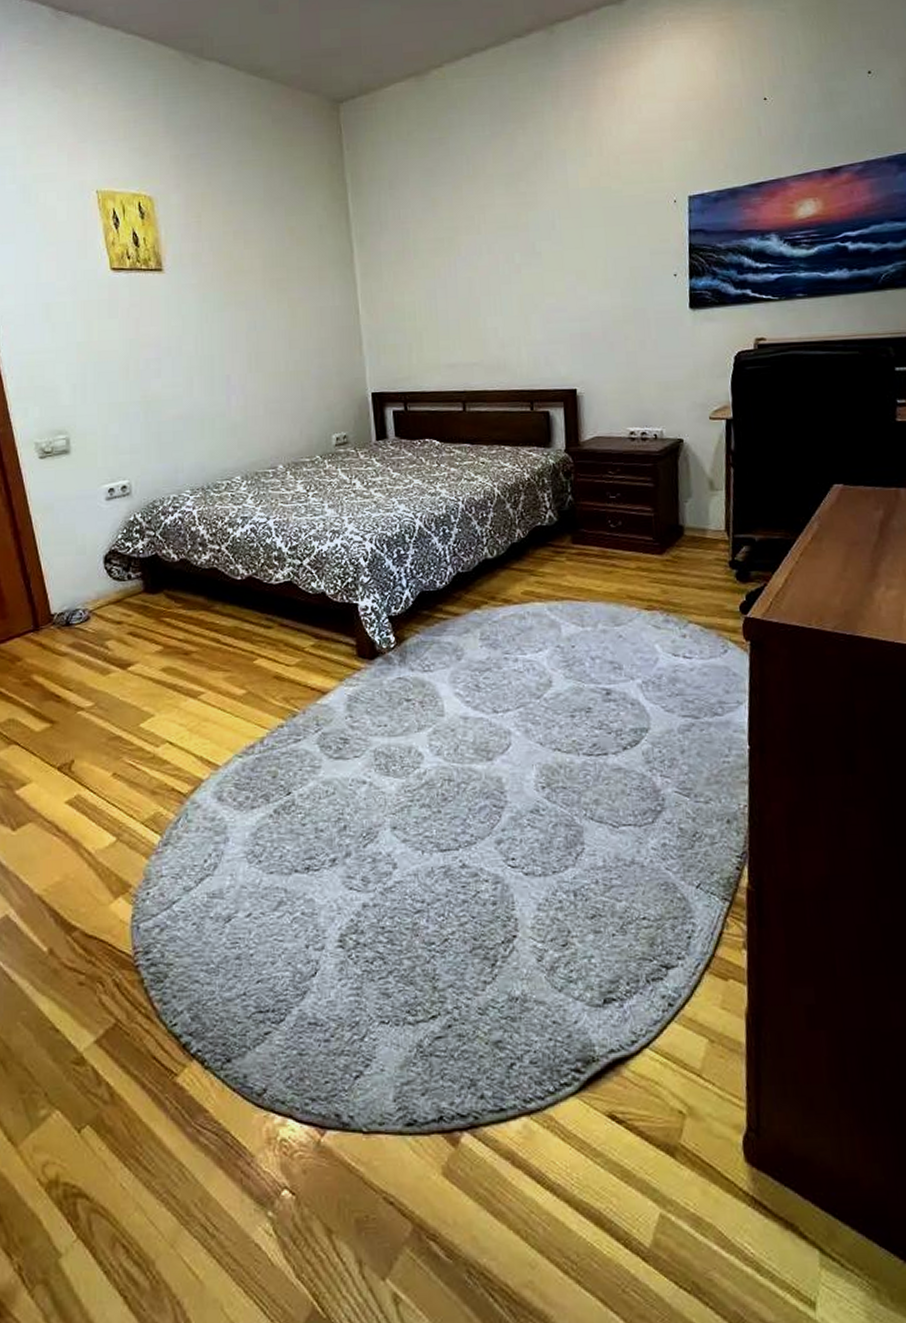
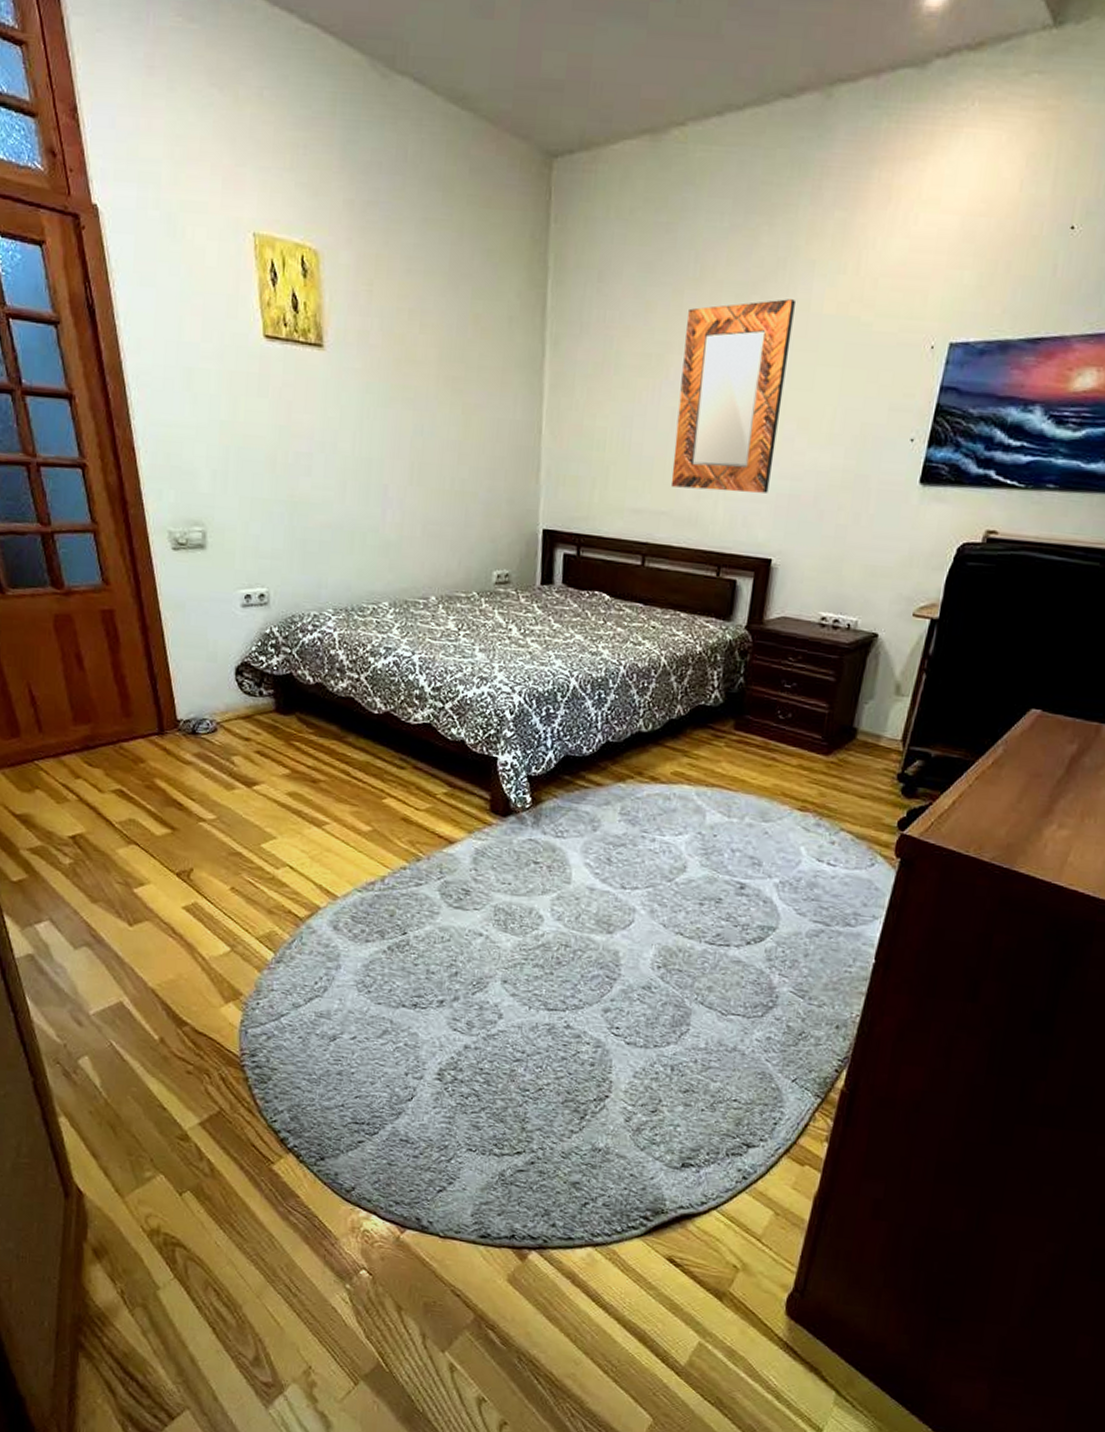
home mirror: none [468,181,562,341] -> present [670,299,795,493]

